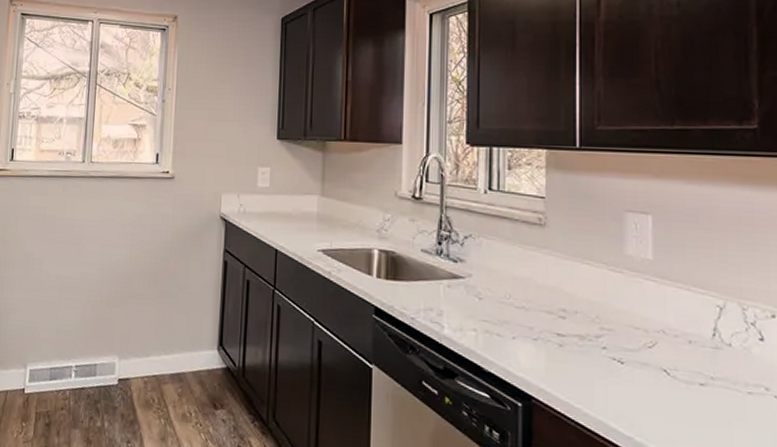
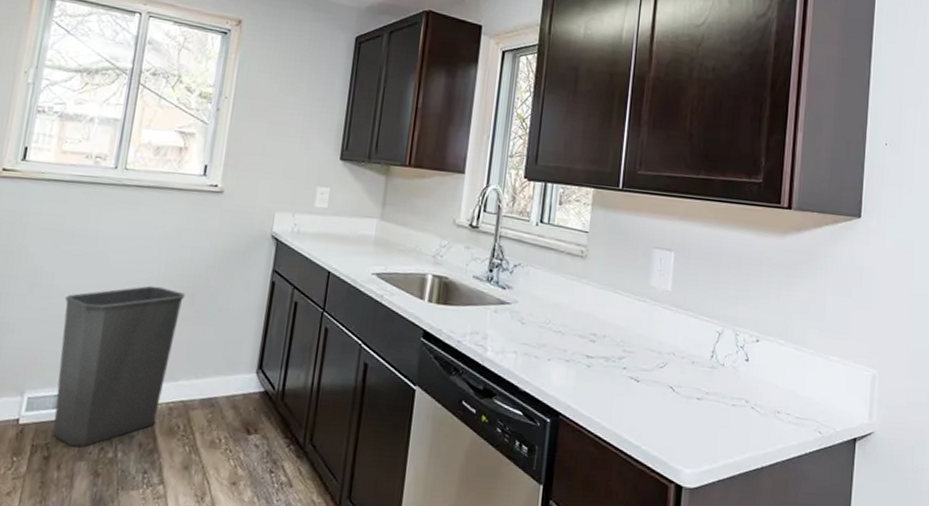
trash can: none [51,267,150,416] -> present [52,285,186,448]

